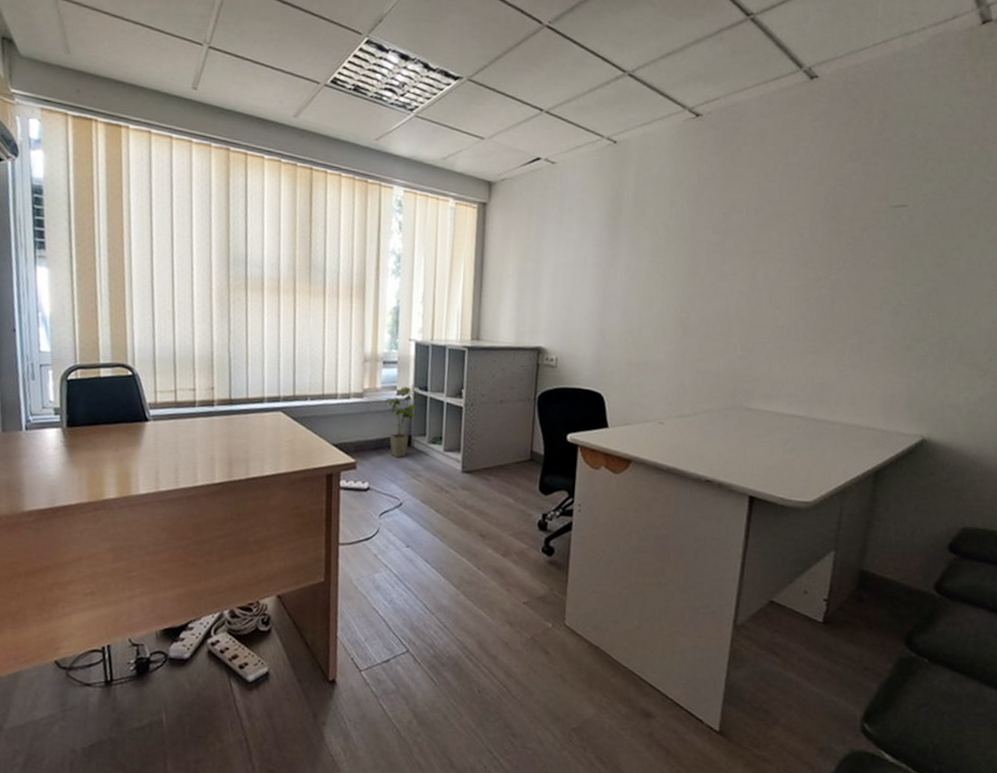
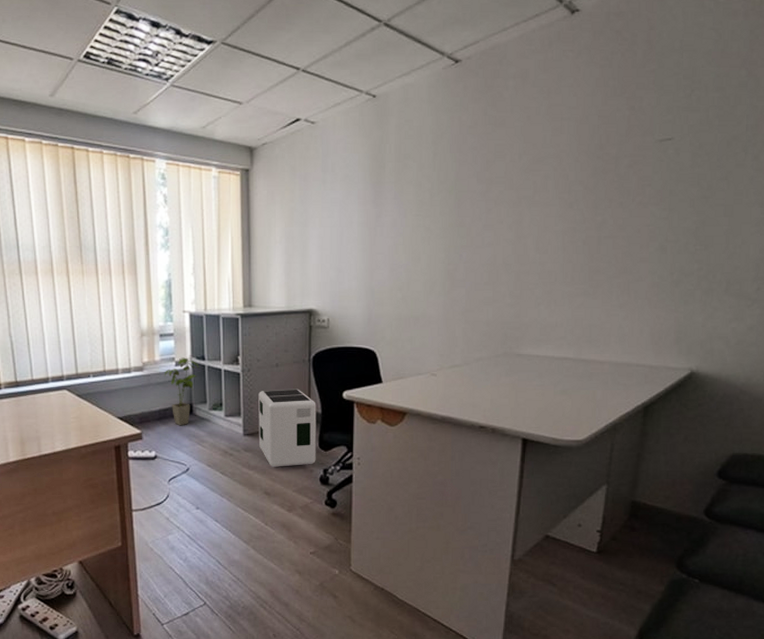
air purifier: none [477,426,539,509] -> present [258,389,316,467]

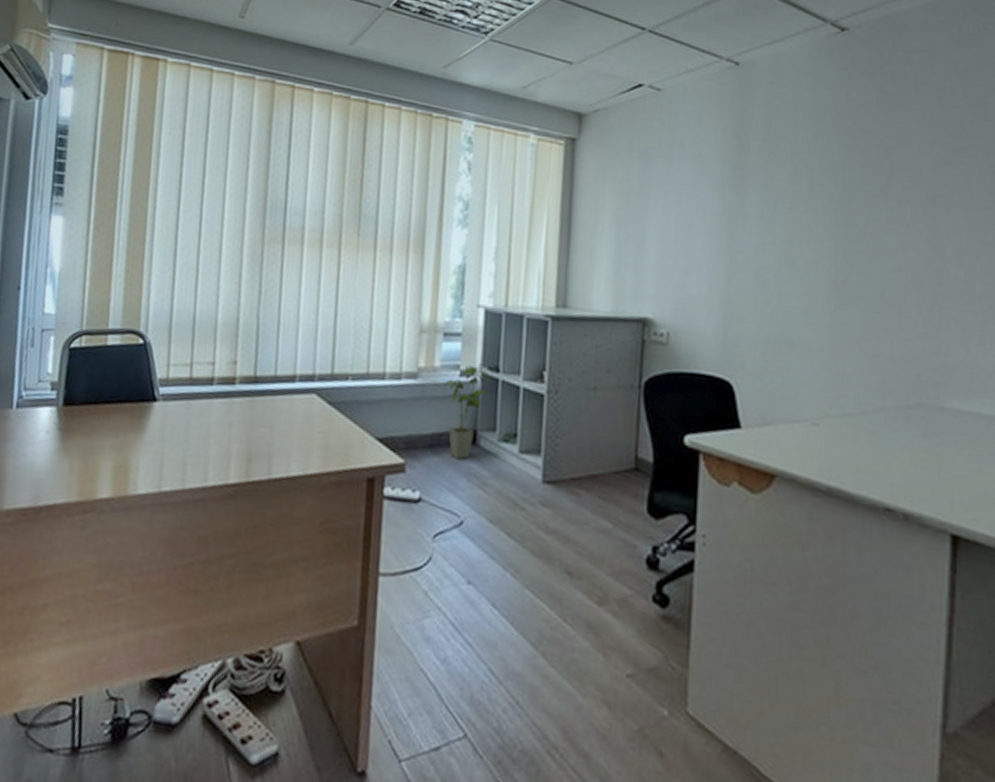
air purifier: present [258,389,316,467] -> none [562,422,647,537]

